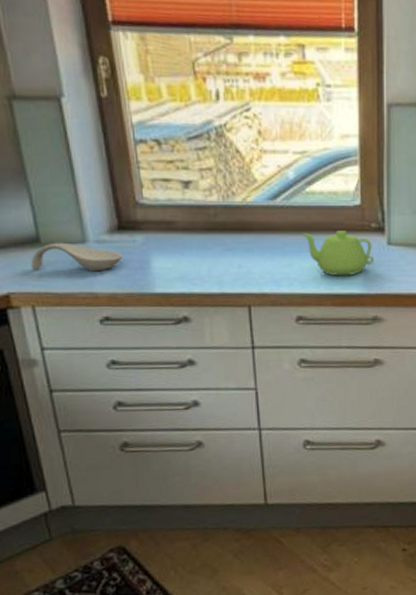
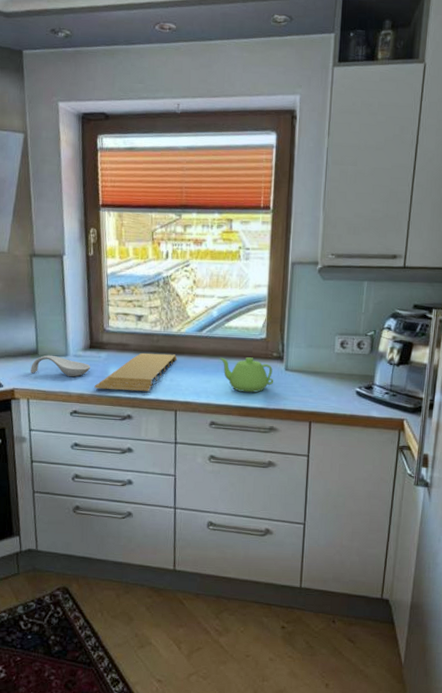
cutting board: none [131,232,246,285] -> present [94,352,178,392]

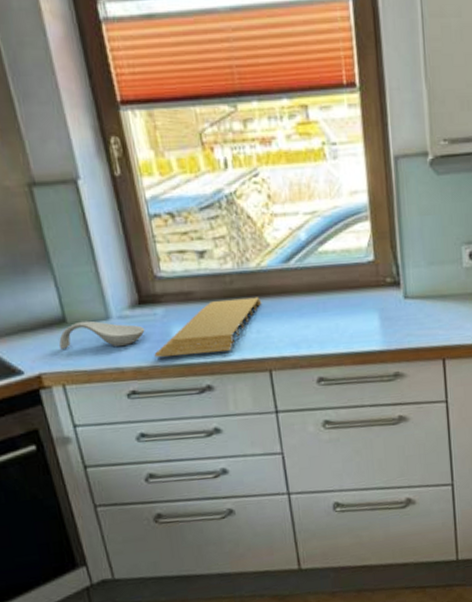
teapot: present [219,357,274,393] -> none [317,287,392,334]

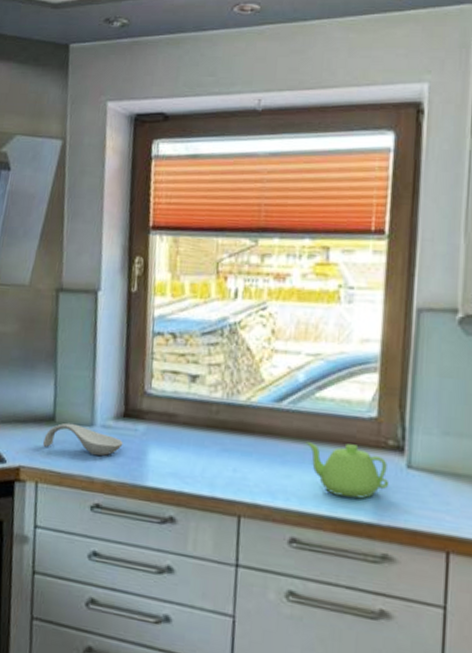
cutting board: present [154,297,262,357] -> none [125,427,245,485]
teapot: none [317,287,392,334] -> present [306,442,390,499]

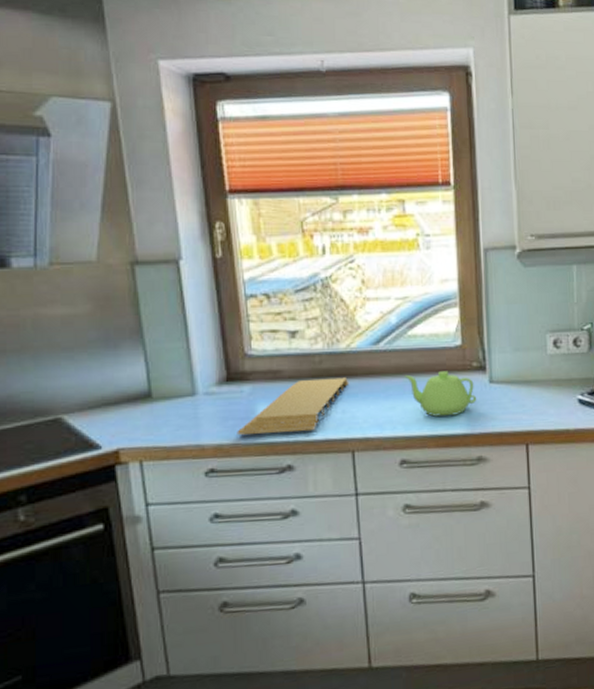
spoon rest: present [43,422,123,456] -> none [142,396,230,424]
cutting board: none [125,427,245,485] -> present [237,377,350,435]

